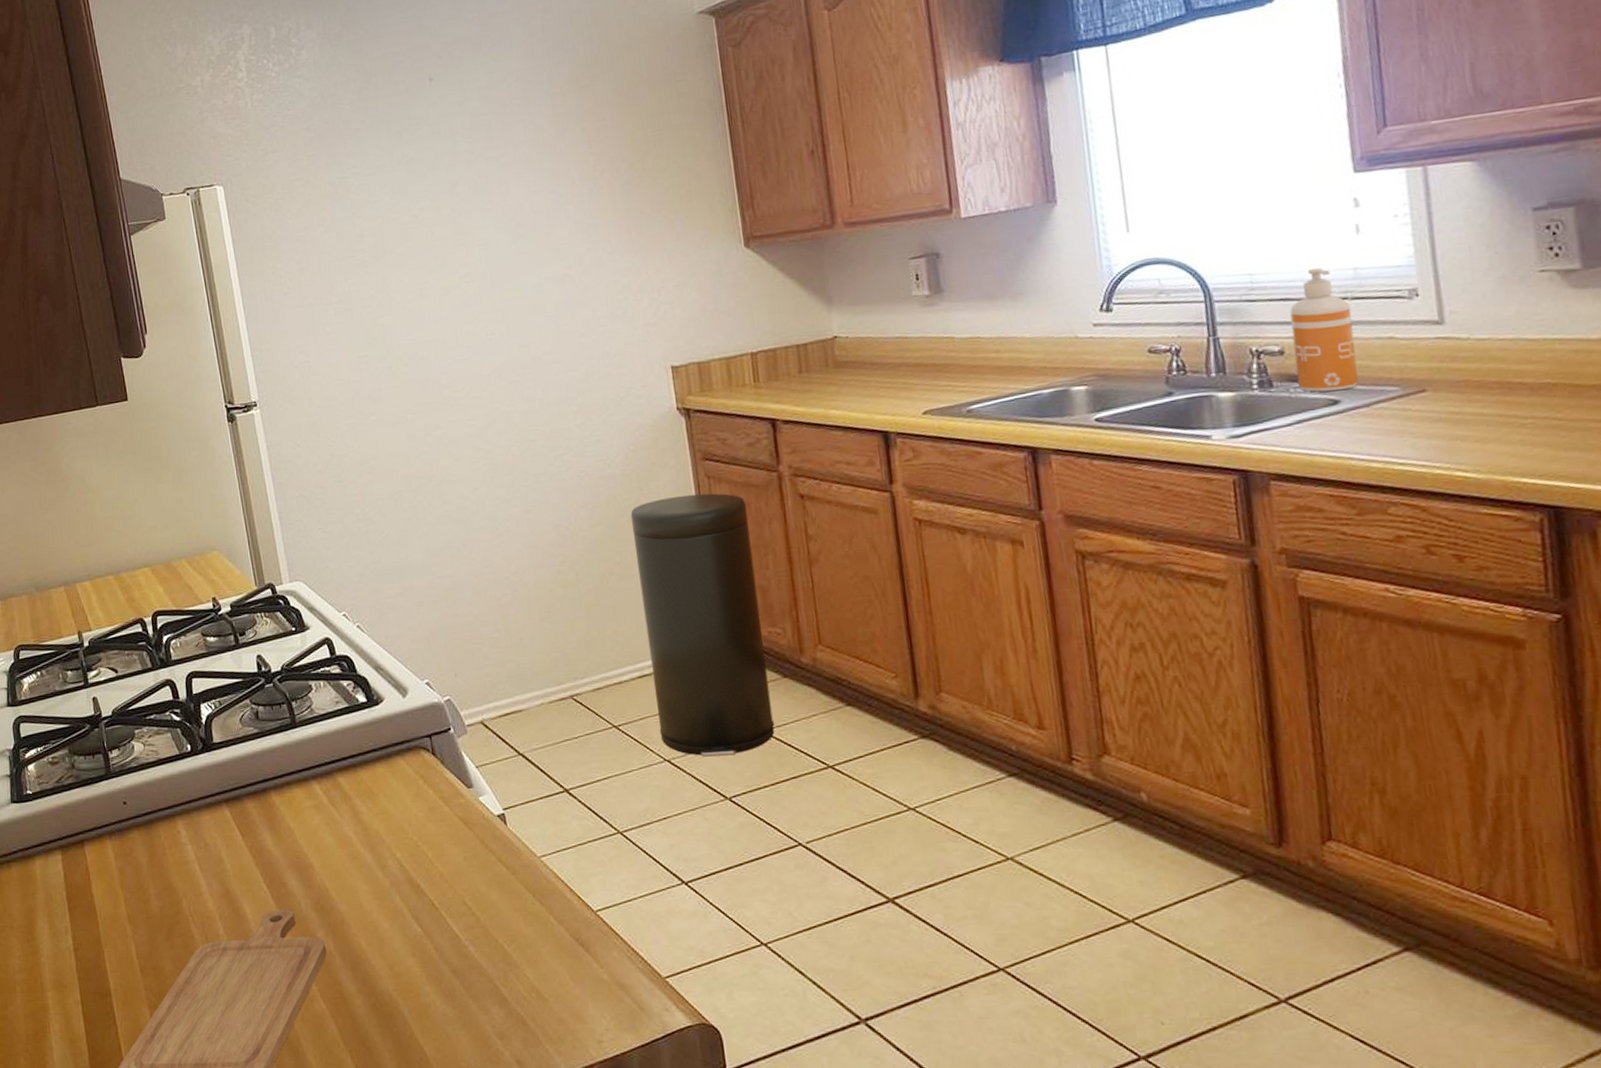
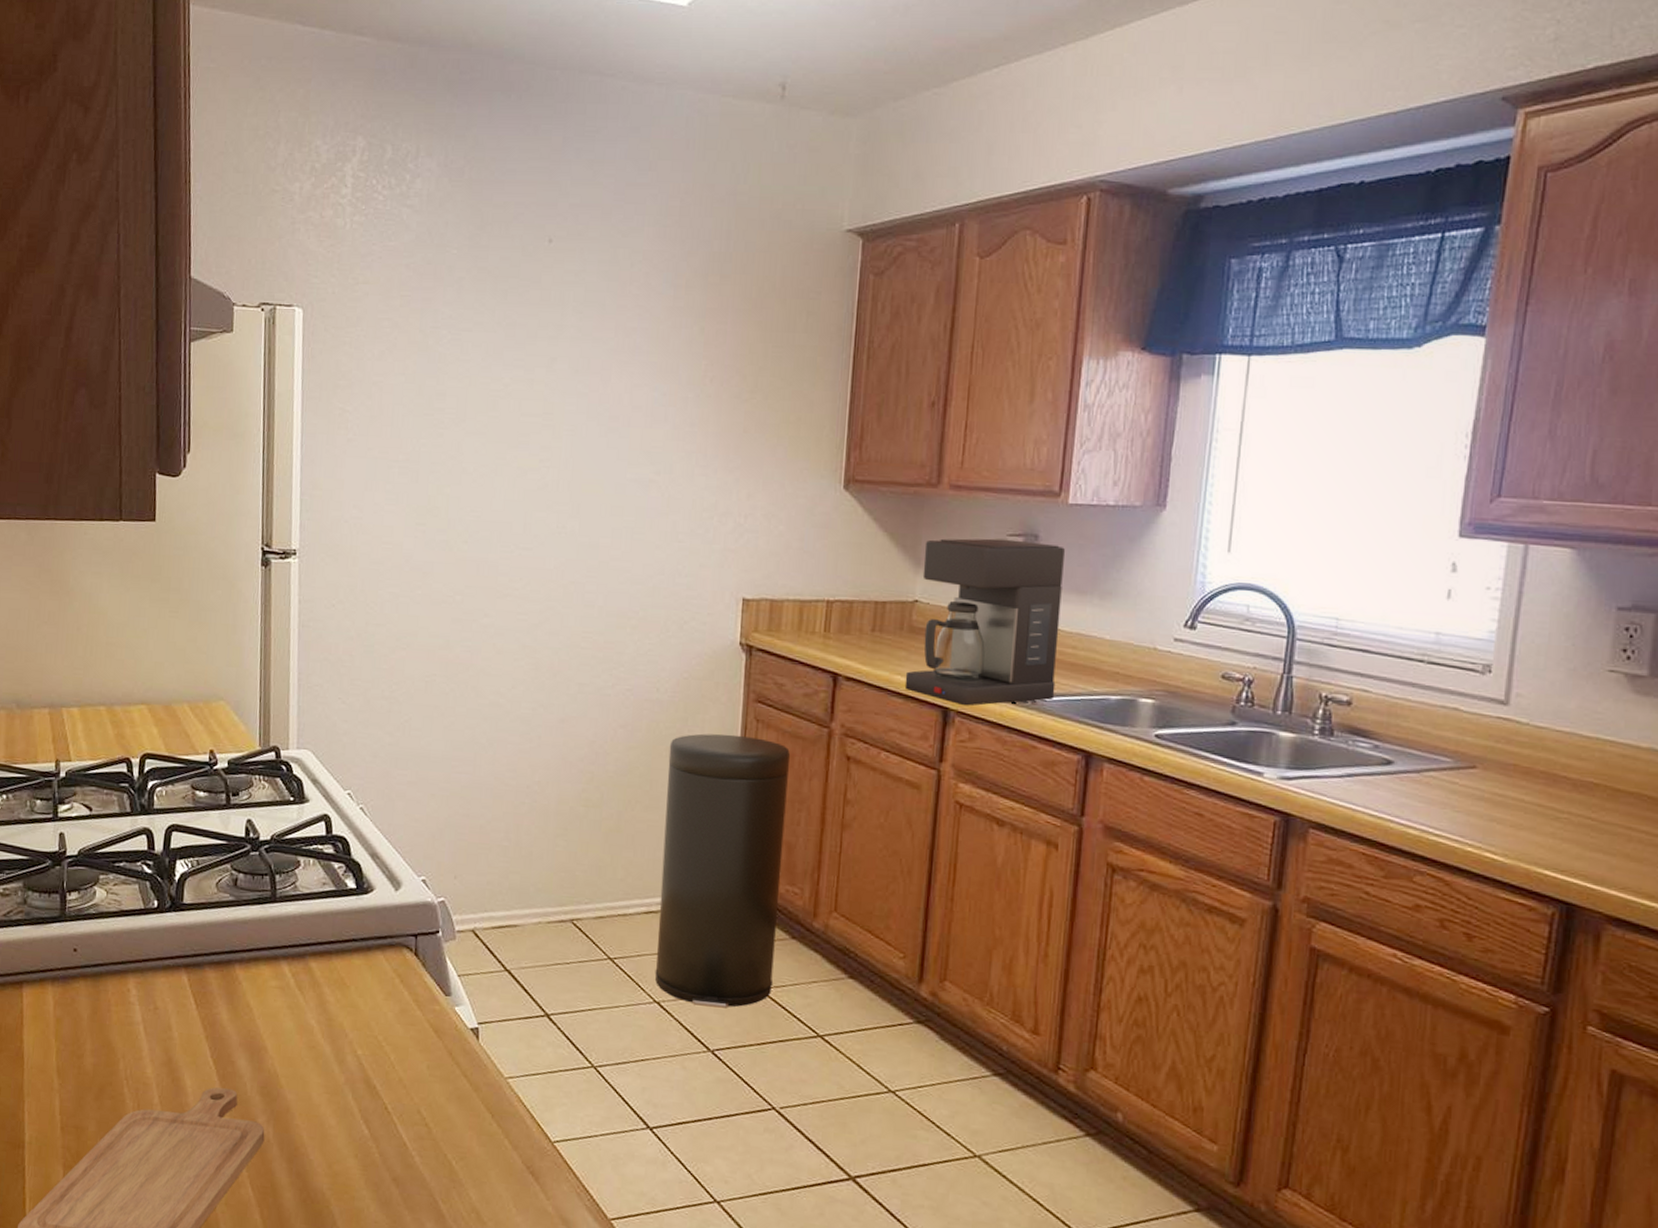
coffee maker: none [832,258,989,427] -> present [904,538,1066,707]
soap dispenser: present [1289,268,1359,393] -> none [1356,625,1425,753]

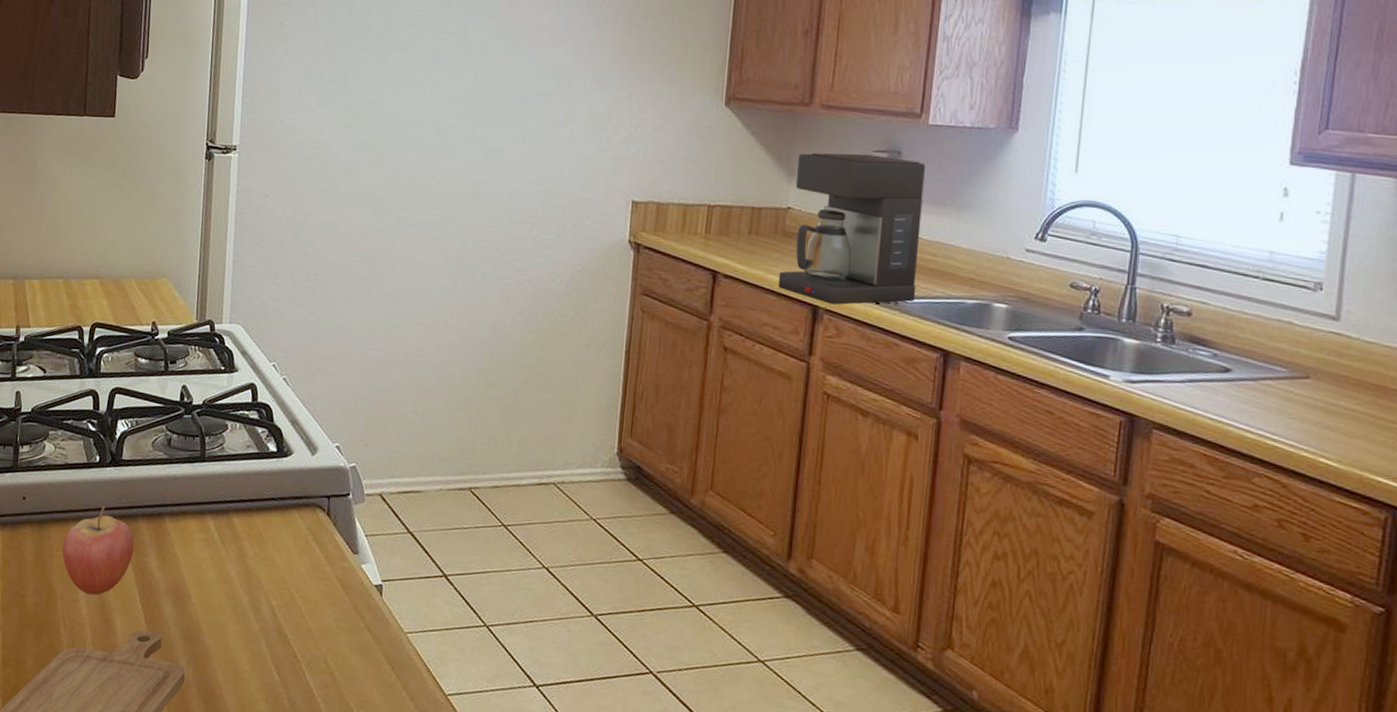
fruit: none [121,952,201,1052] -> present [62,503,134,595]
pedal bin: present [655,733,791,1008] -> none [544,322,673,576]

